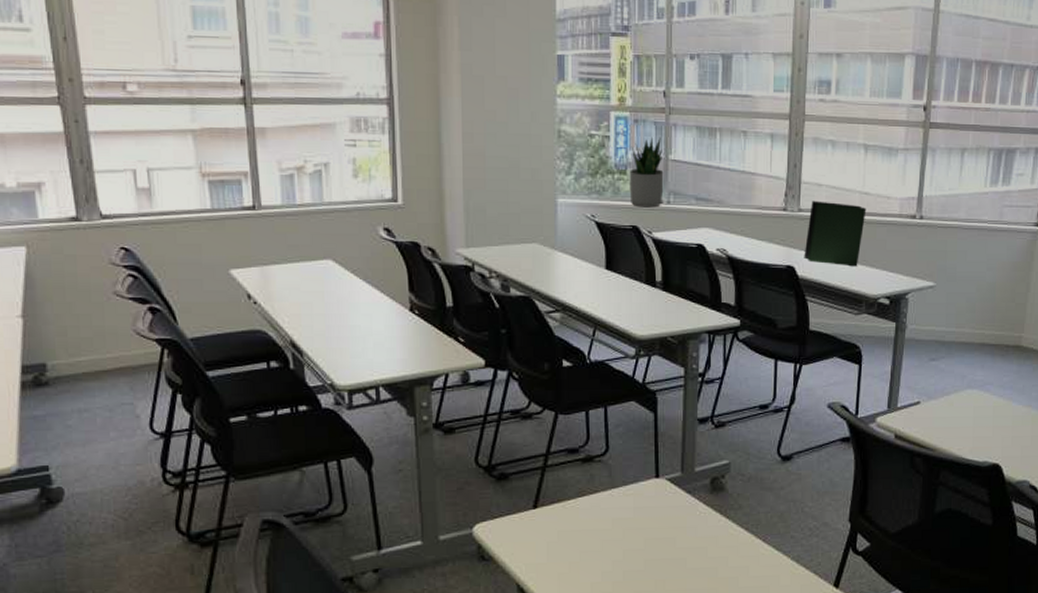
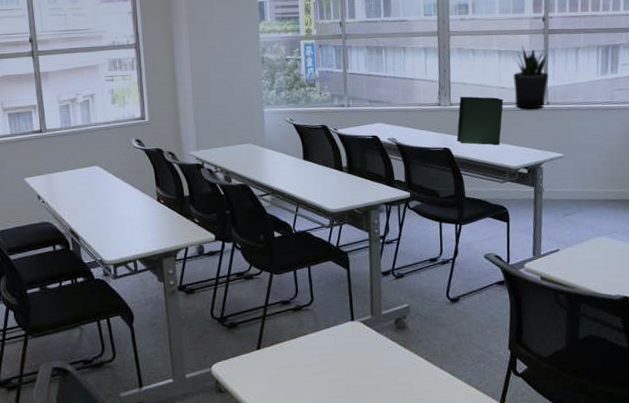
planter: present [629,137,664,208] -> none [317,57,344,111]
planter: none [880,140,928,223] -> present [512,45,549,109]

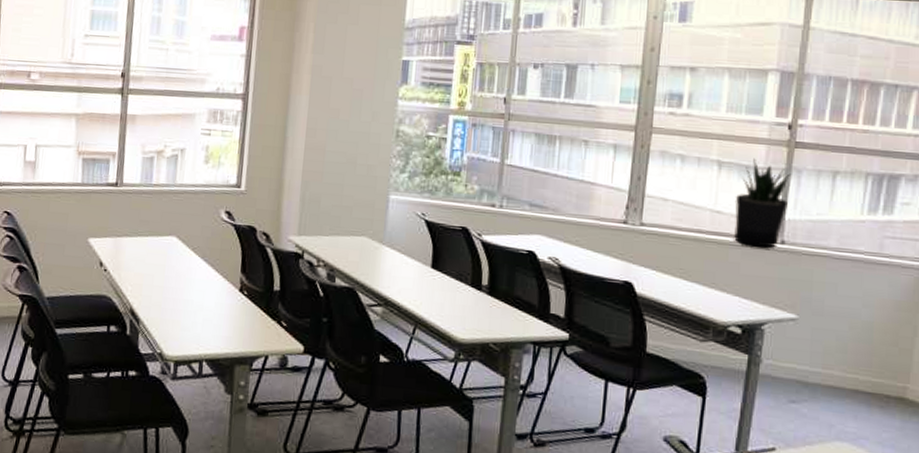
binder: present [456,96,504,146] -> none [644,215,718,289]

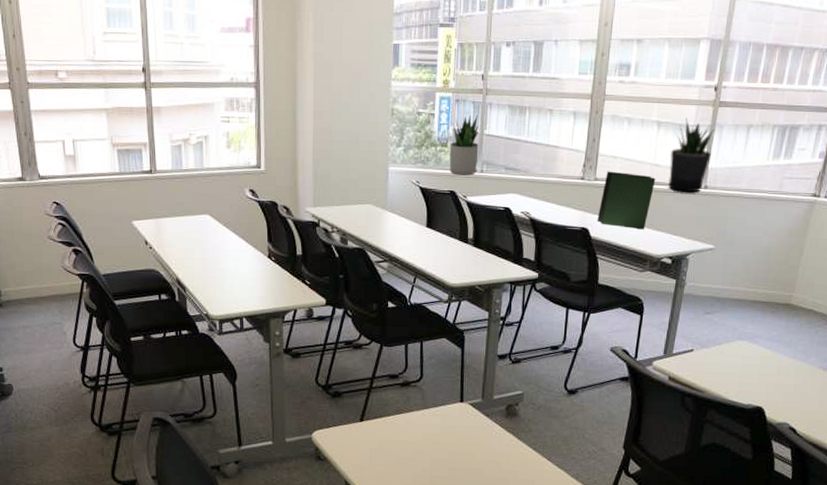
planter: none [462,141,500,211] -> present [449,114,480,176]
binder: none [644,215,718,289] -> present [597,171,656,230]

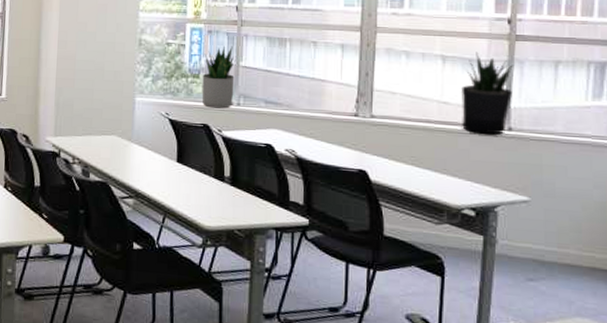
binder: present [597,171,656,230] -> none [377,108,446,175]

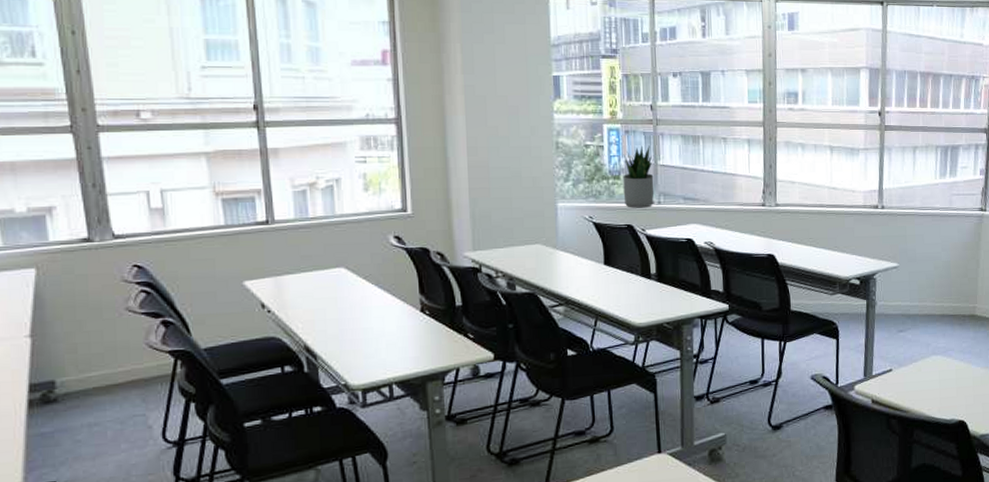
planter: present [460,52,515,135] -> none [845,141,885,213]

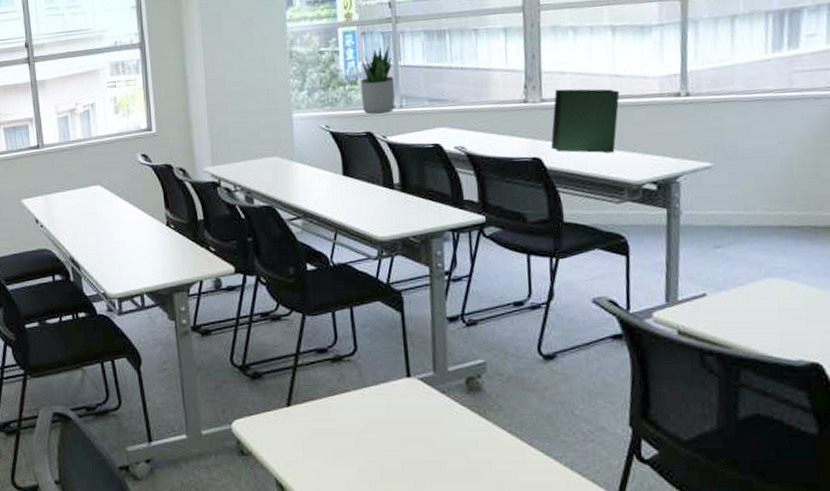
binder: none [782,196,835,253] -> present [551,88,620,153]

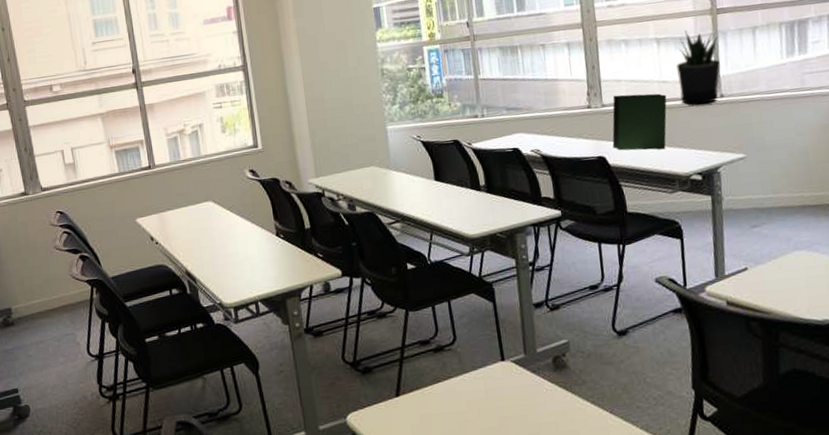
planter: present [360,45,396,114] -> none [444,61,477,124]
planter: none [633,17,688,104] -> present [676,30,720,105]

